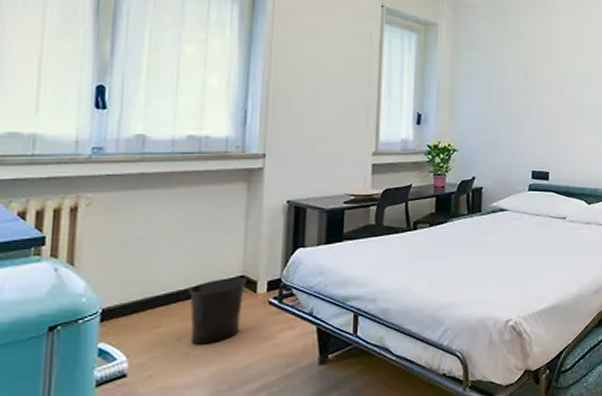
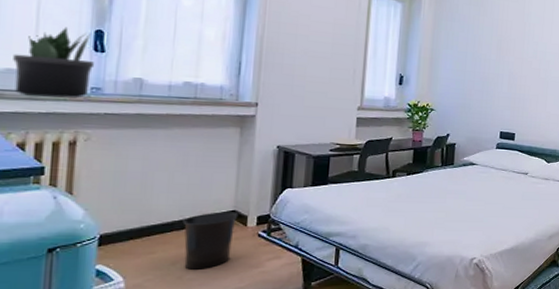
planter: none [14,84,97,160] -> present [13,26,95,99]

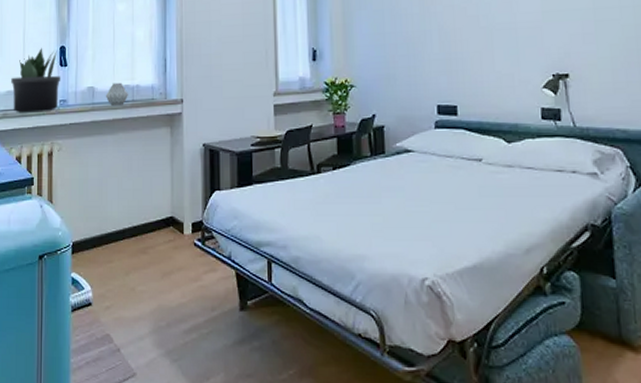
vase: none [158,77,190,102] -> present [105,82,128,107]
waste bin: present [182,212,239,270] -> none [131,218,176,281]

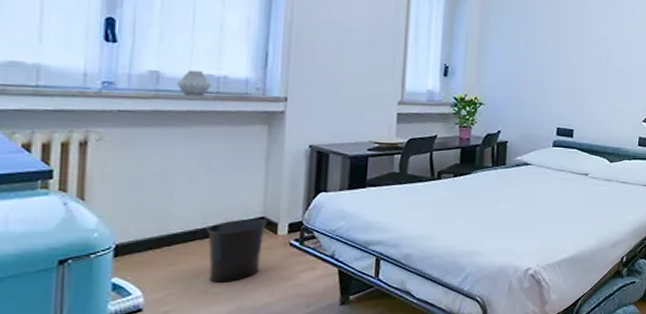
planter: present [11,47,61,113] -> none [16,14,106,94]
waste bin: none [131,218,176,281] -> present [206,218,268,283]

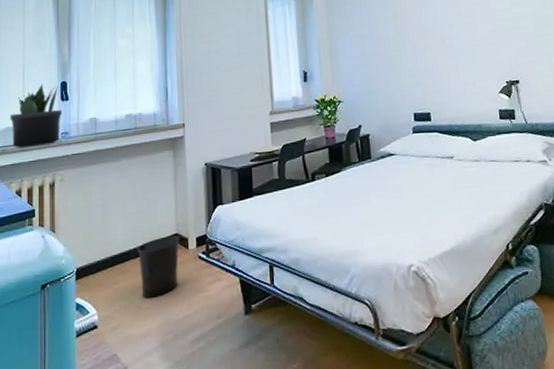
planter: none [16,14,106,94] -> present [10,84,63,148]
vase: present [176,70,211,98] -> none [108,112,131,136]

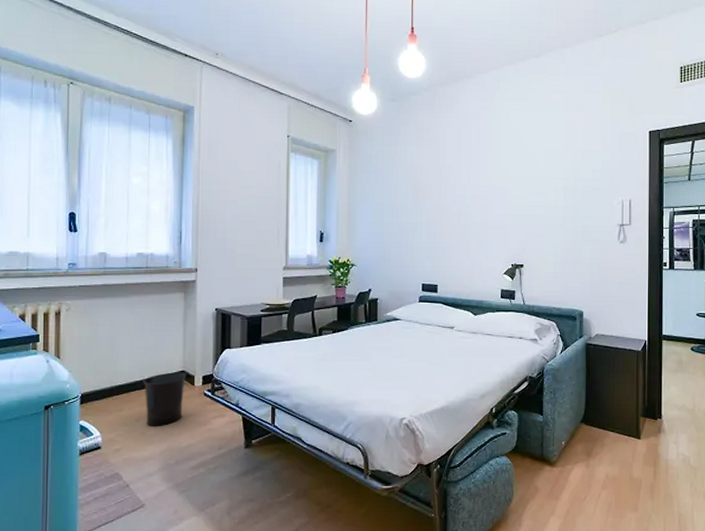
planter: present [10,84,63,148] -> none [14,212,71,274]

